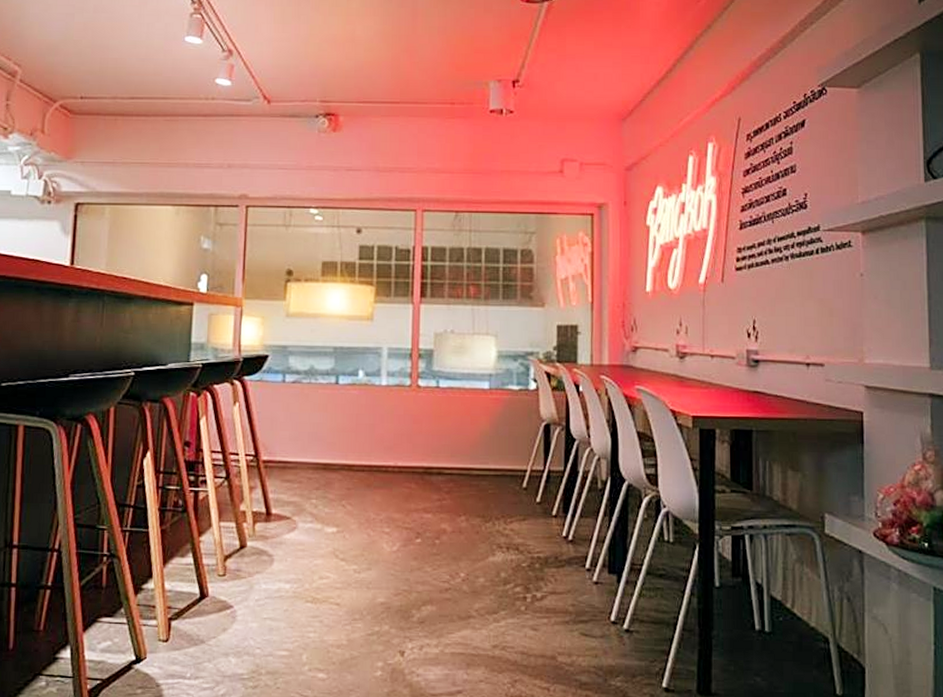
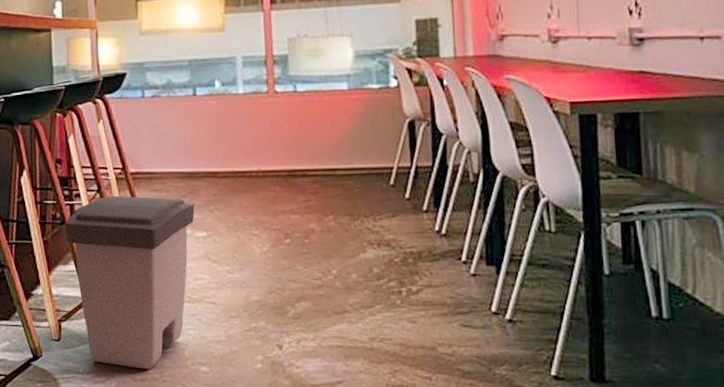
trash can: none [186,485,326,675] -> present [64,196,195,370]

